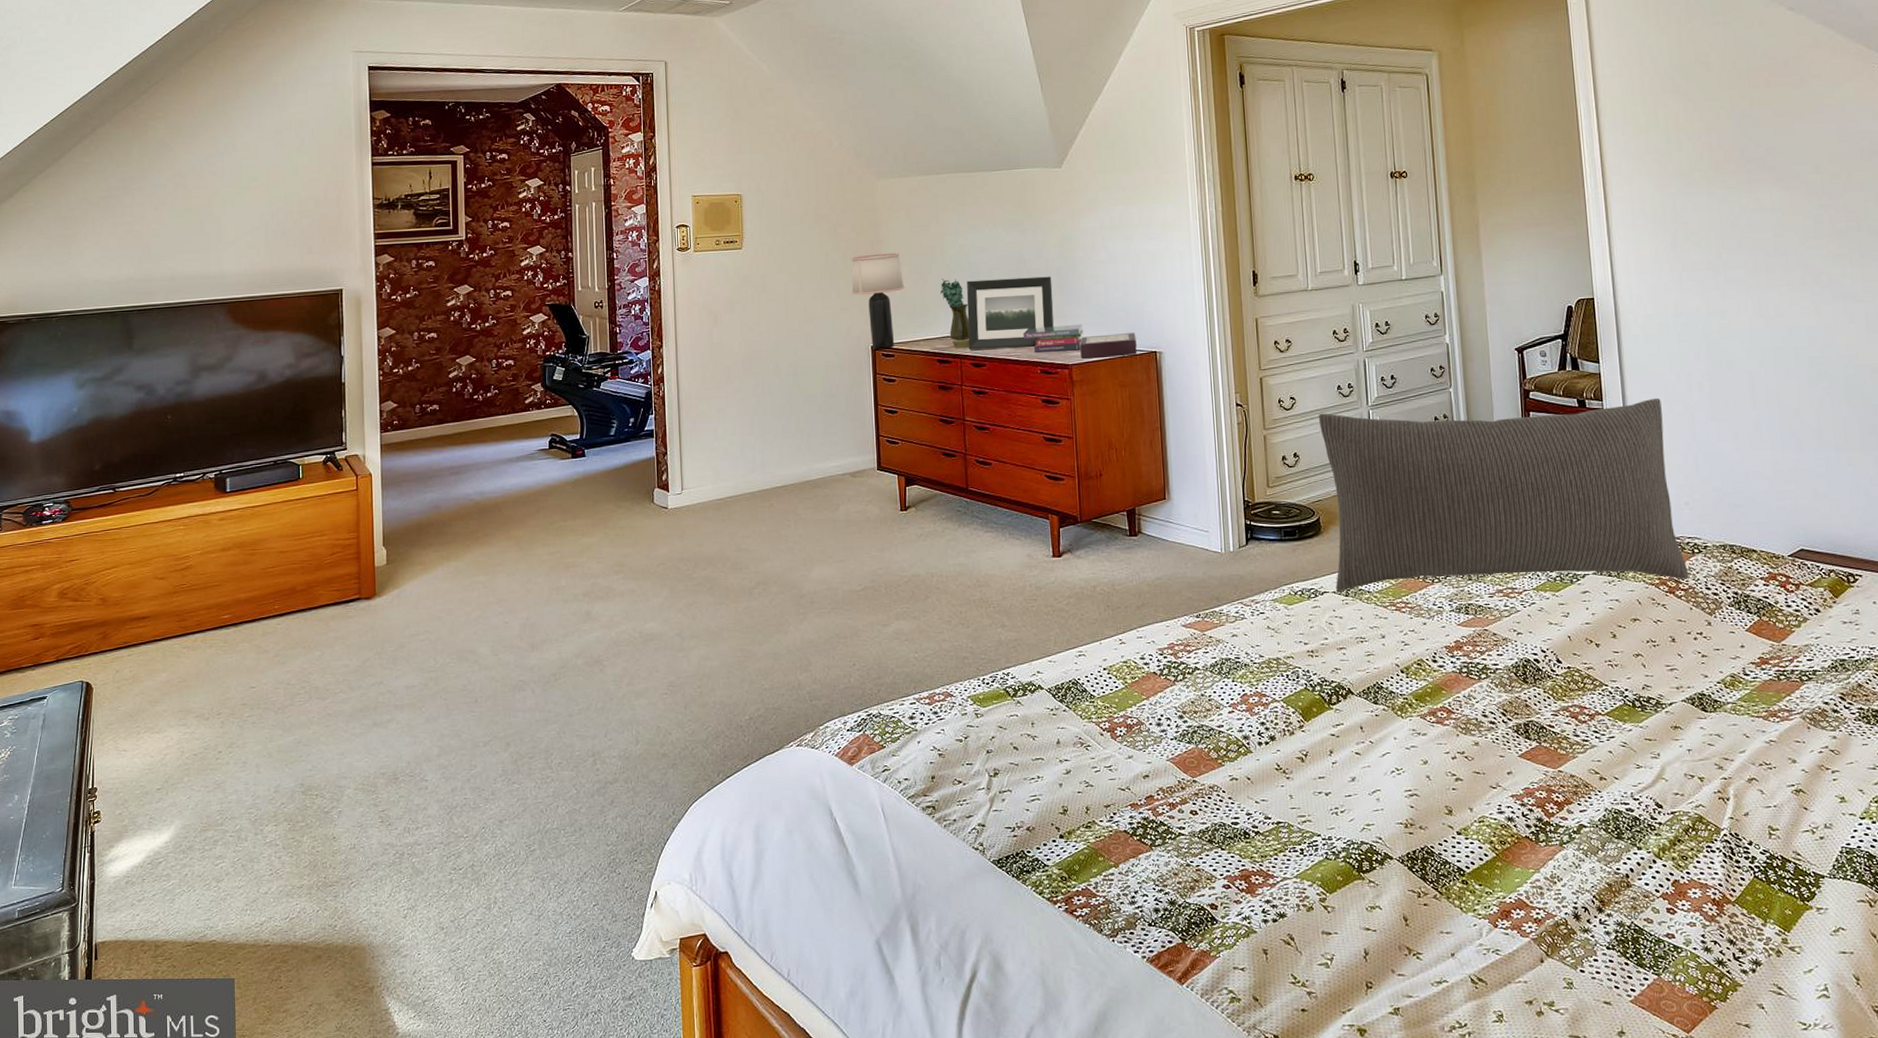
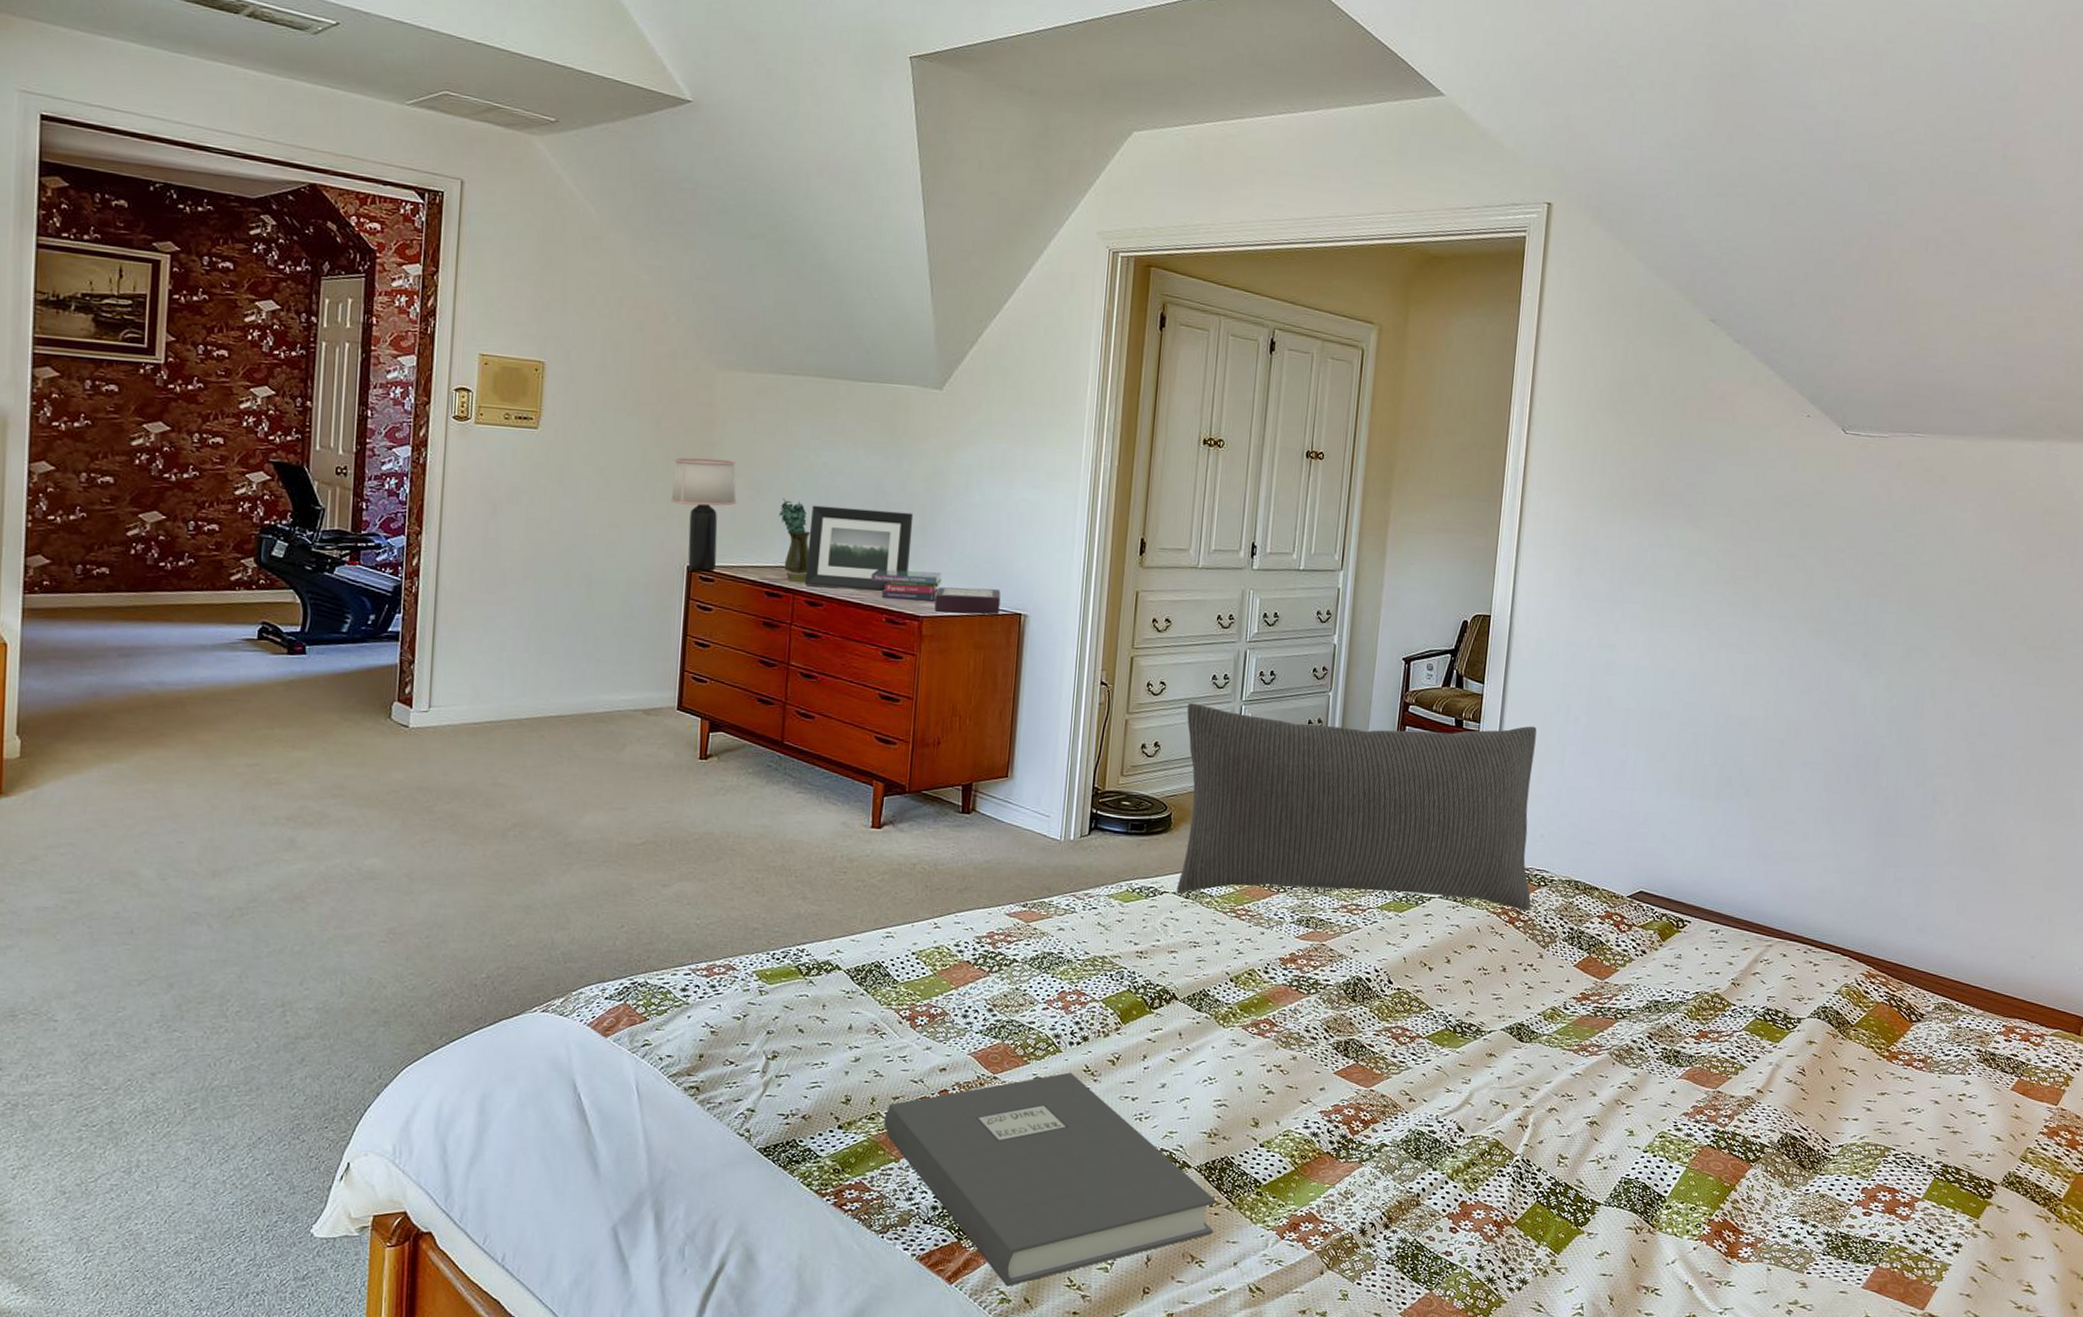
book: none [1099,772,1425,986] -> present [884,1072,1216,1287]

